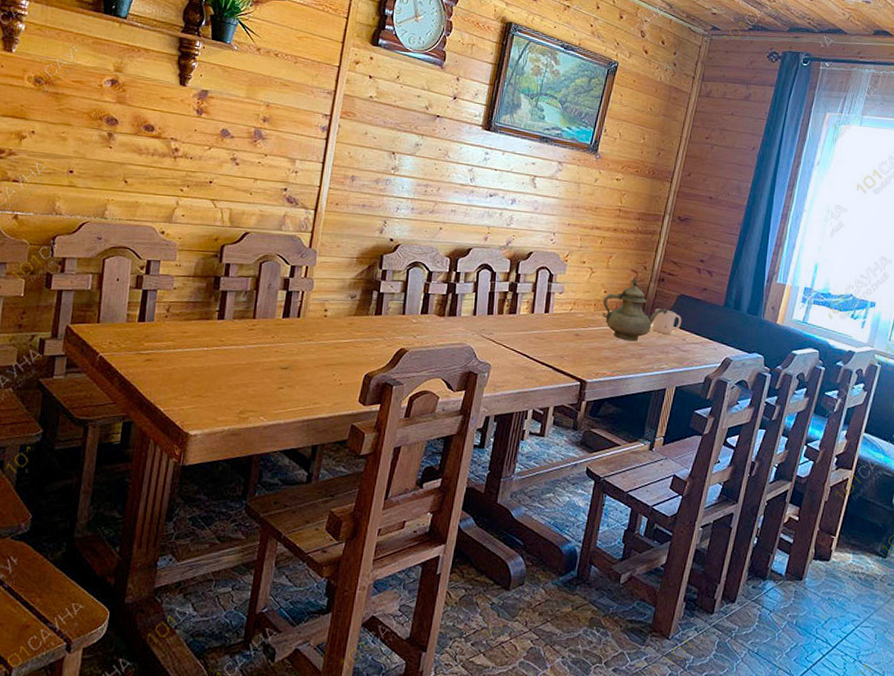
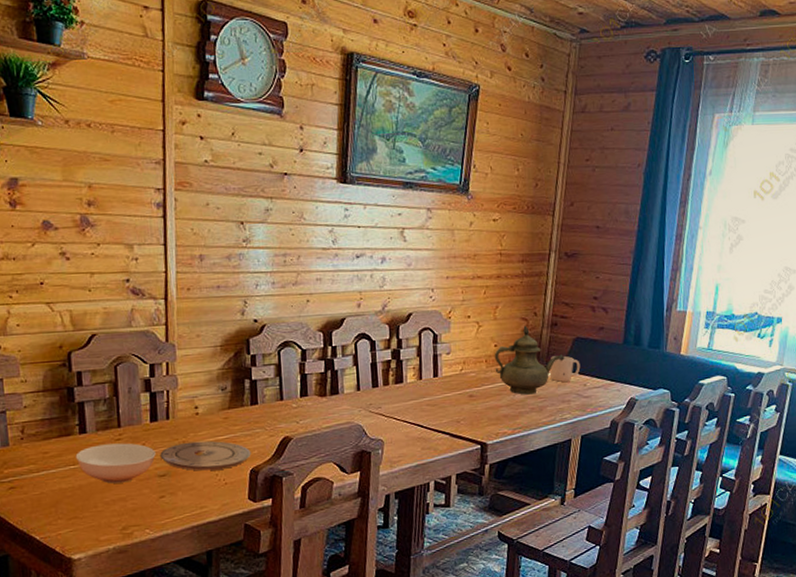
bowl: none [210,332,283,370] -> present [75,443,156,484]
plate: none [286,340,369,371] -> present [160,440,251,471]

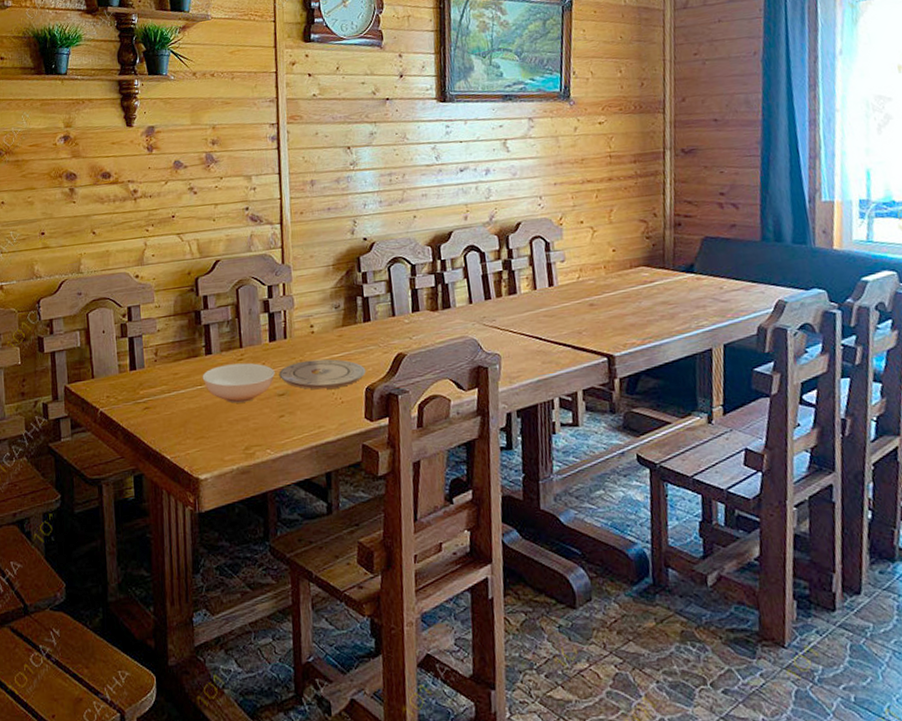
teapot: present [494,325,565,395] -> none [613,227,694,302]
mug: present [549,356,581,382] -> none [677,257,714,286]

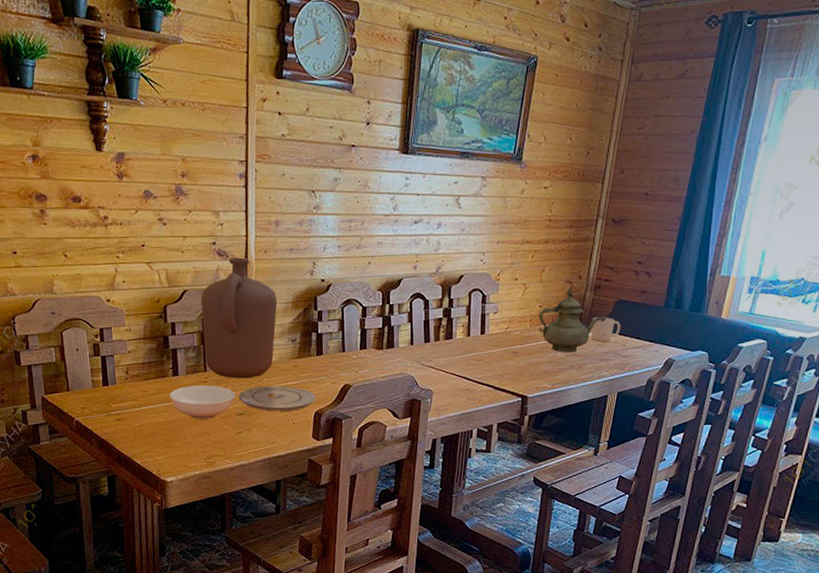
water jug: none [234,221,317,354] -> present [200,257,278,378]
teapot: none [613,227,694,302] -> present [538,287,606,353]
mug: none [677,257,714,286] -> present [590,317,621,342]

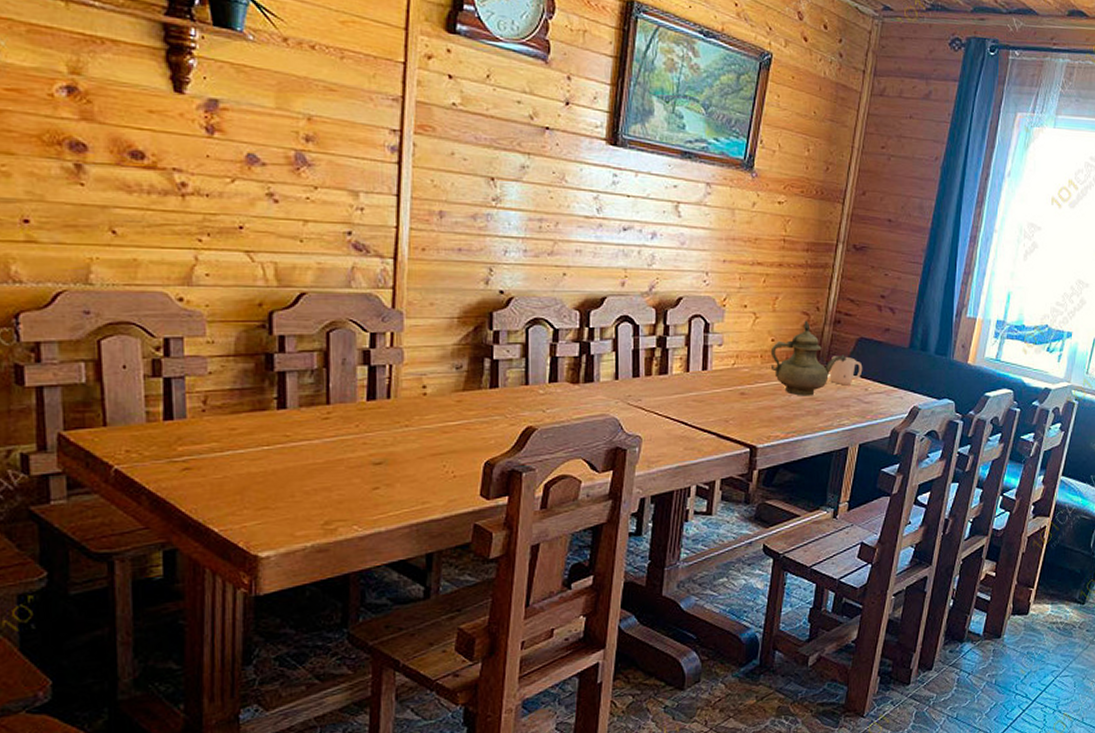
bowl: present [169,385,235,419] -> none [270,423,371,470]
water jug: present [200,257,278,378] -> none [325,254,438,414]
plate: present [239,385,316,412] -> none [376,426,487,461]

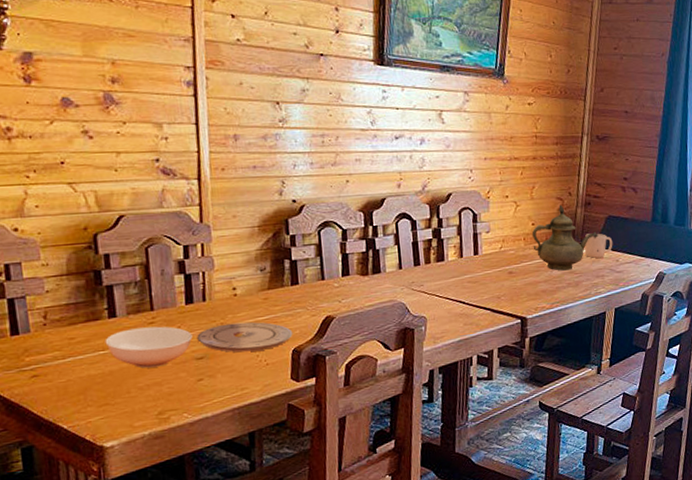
bowl: none [270,423,371,470] -> present [105,326,192,368]
plate: none [376,426,487,461] -> present [197,322,293,353]

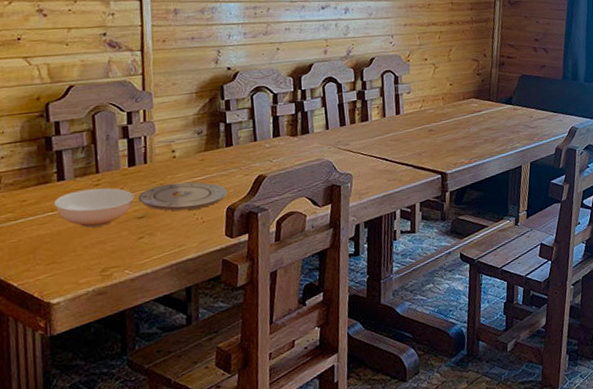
teapot: present [531,204,598,271] -> none [449,65,513,128]
mug: present [584,233,613,258] -> none [499,92,527,115]

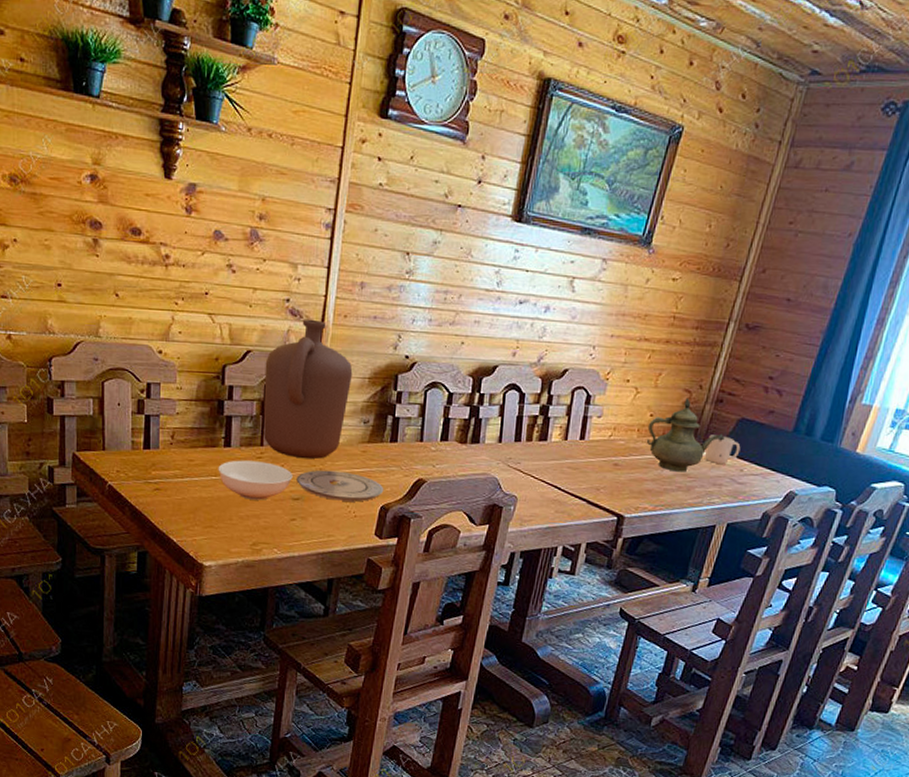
water jug: none [90,48,180,178] -> present [263,319,353,459]
teapot: none [449,65,513,128] -> present [646,397,725,472]
mug: none [499,92,527,115] -> present [704,435,741,464]

